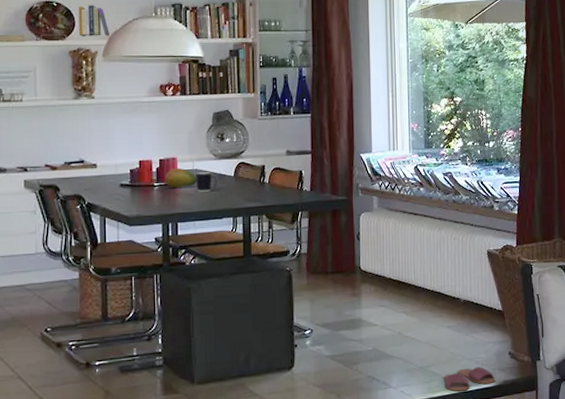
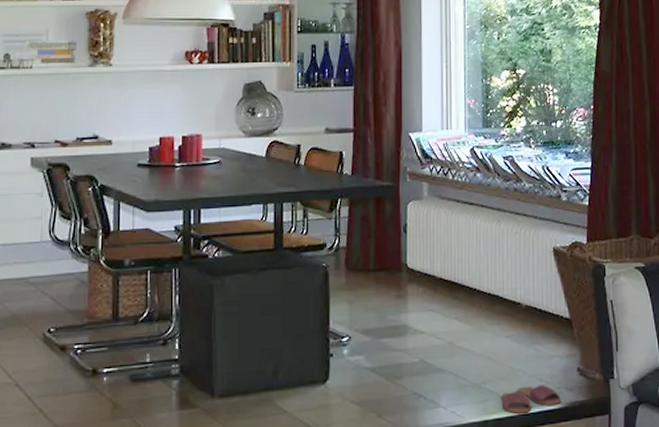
books: none [15,76,62,98] -> present [25,40,77,64]
fruit: present [164,168,197,189] -> none [187,147,224,170]
mug: present [195,172,217,192] -> none [222,151,246,175]

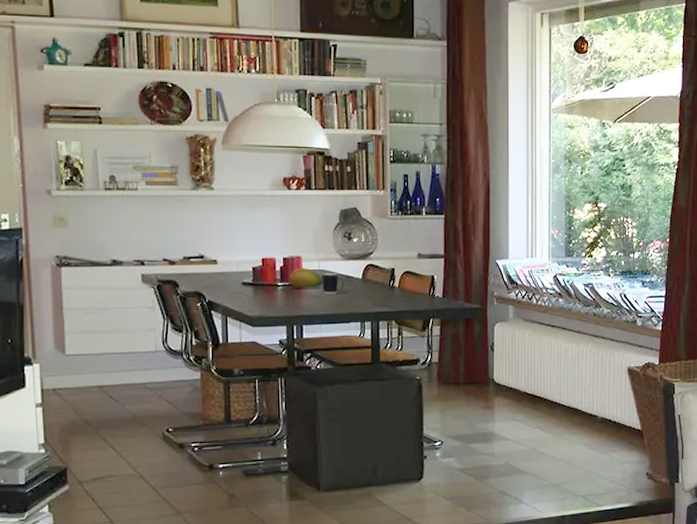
fruit: none [187,147,224,170] -> present [288,268,323,289]
mug: none [222,151,246,175] -> present [321,273,344,294]
slippers: present [501,385,561,414] -> none [578,486,631,510]

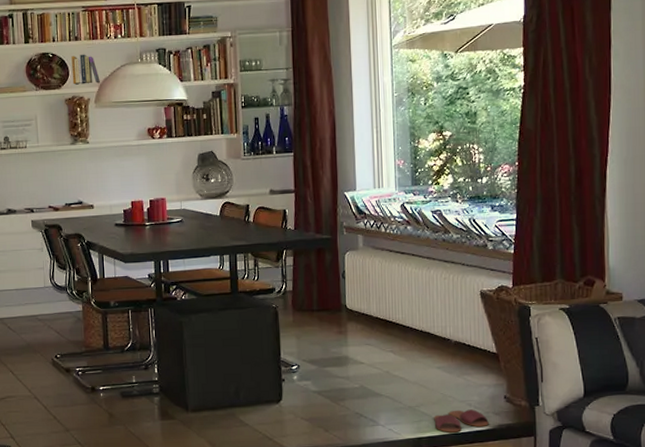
books: present [129,163,179,187] -> none [19,123,60,144]
fruit: present [288,268,323,289] -> none [154,208,185,228]
mug: present [321,273,344,294] -> none [183,212,204,231]
slippers: none [578,486,631,510] -> present [434,409,489,433]

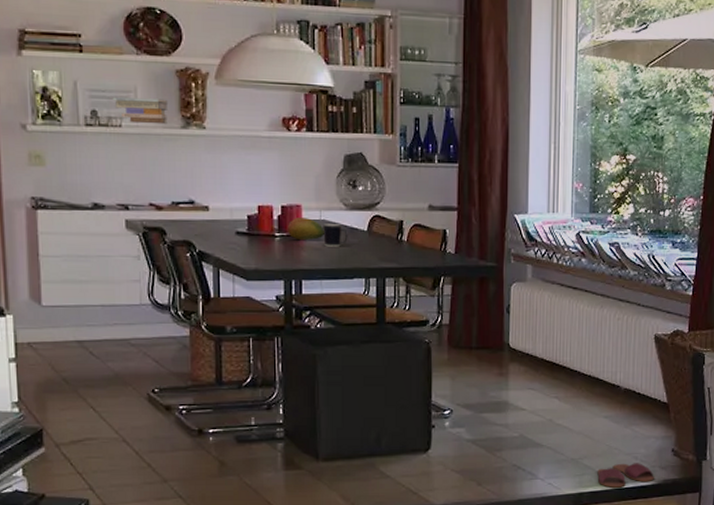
books: none [19,123,60,144] -> present [112,97,168,125]
books: present [71,54,100,85] -> none [186,15,223,55]
fruit: none [154,208,185,228] -> present [287,218,324,241]
mug: none [183,212,204,231] -> present [323,224,348,247]

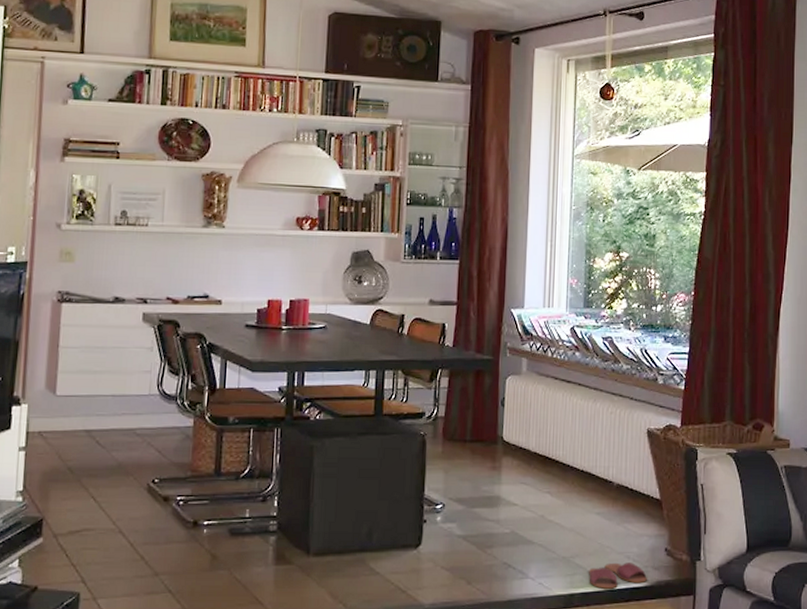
books: present [112,97,168,125] -> none [142,199,192,224]
fruit: present [287,218,324,241] -> none [293,311,329,334]
mug: present [323,224,348,247] -> none [327,317,351,340]

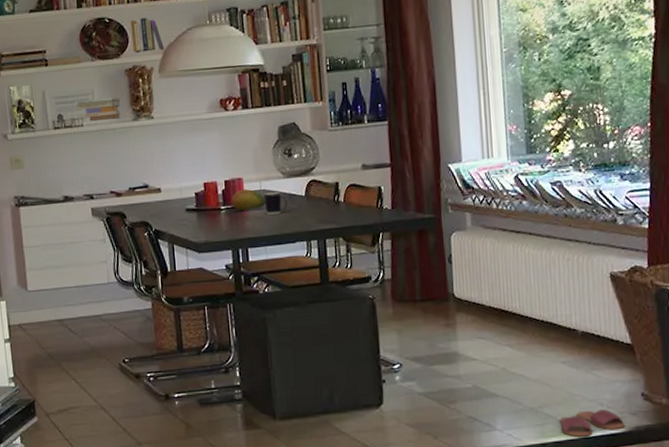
books: none [142,199,192,224] -> present [74,96,121,122]
books: none [213,125,247,160] -> present [130,17,164,53]
fruit: none [293,311,329,334] -> present [231,189,266,212]
mug: none [327,317,351,340] -> present [263,192,288,215]

